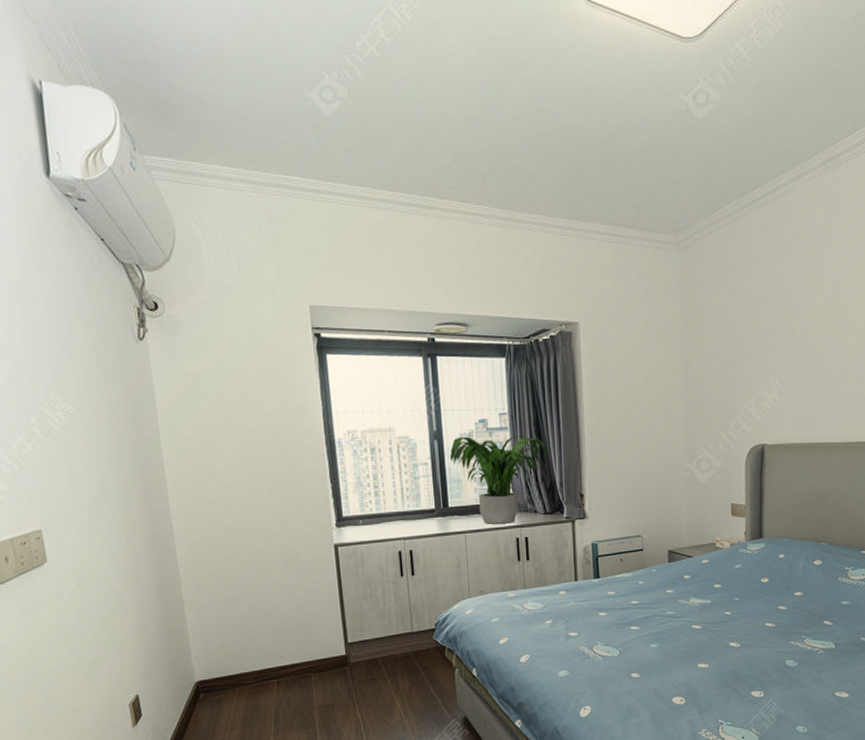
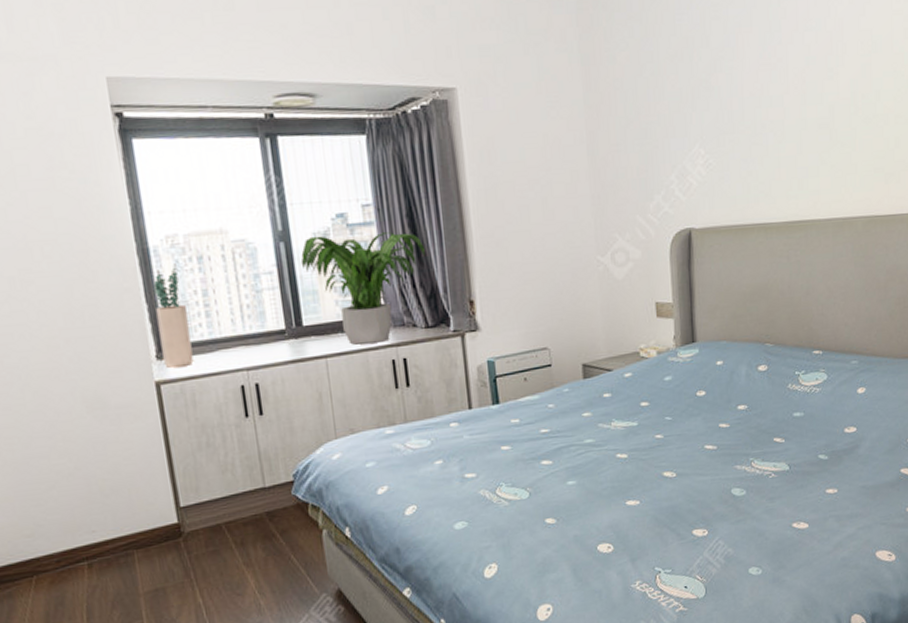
vase: none [337,453,364,534] -> present [154,263,194,368]

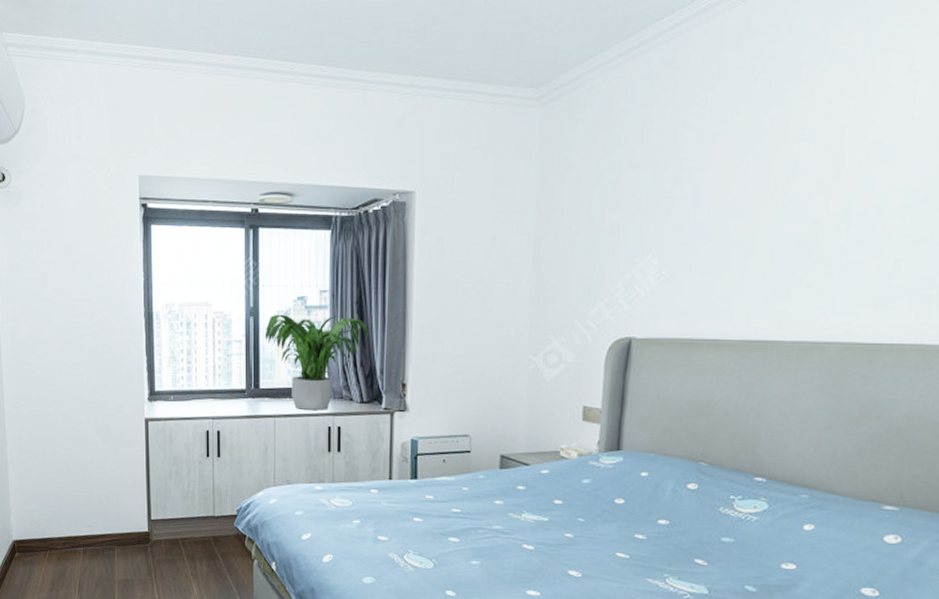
vase: present [154,263,194,368] -> none [152,326,175,409]

